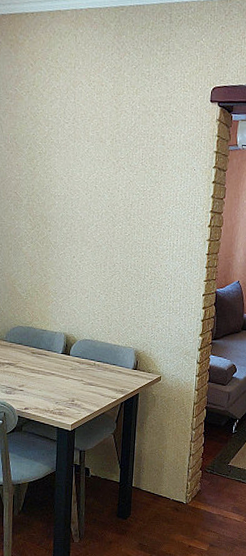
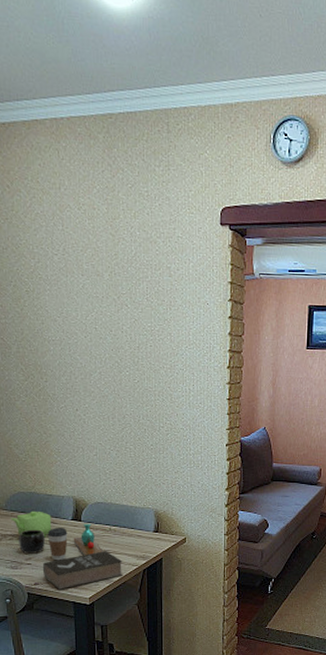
teapot: none [8,343,44,368] -> present [10,511,52,538]
mug: none [14,359,37,382] -> present [18,529,45,554]
book: none [33,383,104,416] -> present [43,551,123,591]
coffee cup: none [39,359,57,389] -> present [47,527,68,561]
vase: none [61,357,88,387] -> present [73,523,104,556]

